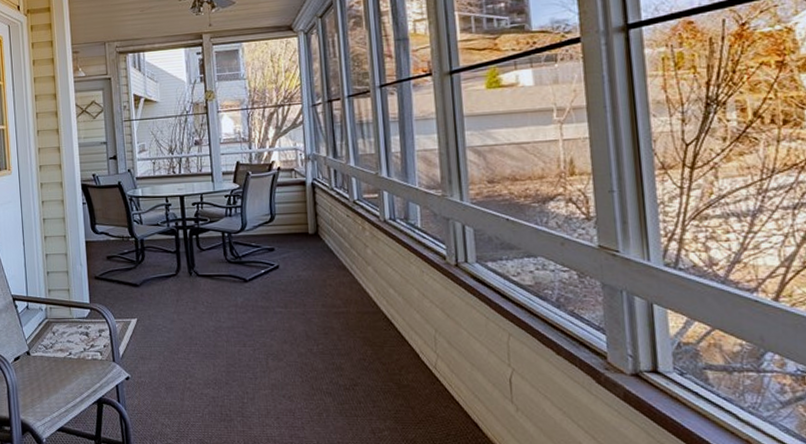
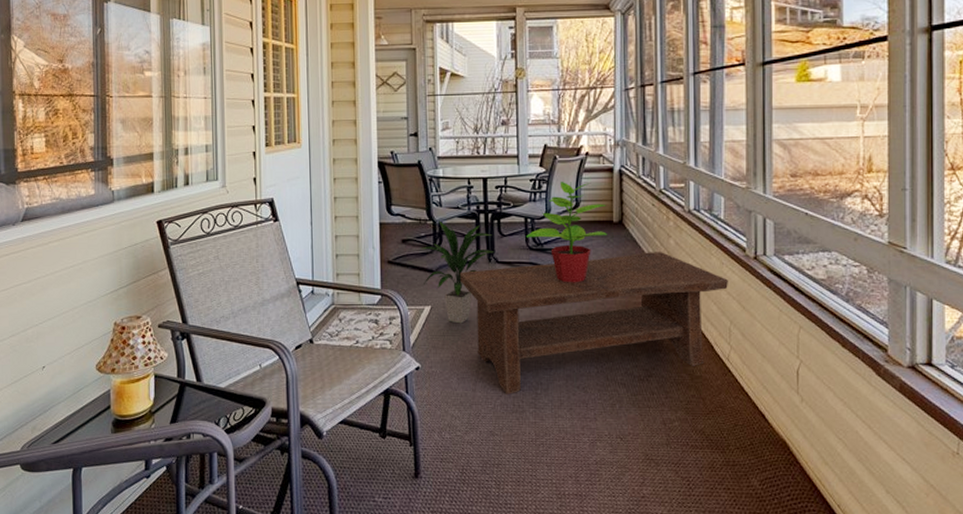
indoor plant: none [124,236,195,335] -> present [420,219,494,324]
coffee table: none [162,262,430,403] -> present [459,252,728,394]
potted plant: none [225,196,303,294] -> present [527,182,607,283]

